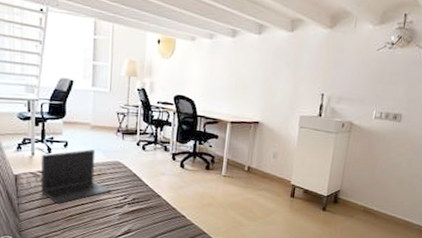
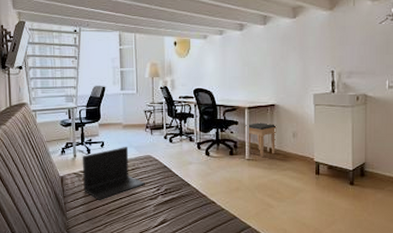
footstool: none [224,138,258,176] -> present [244,122,277,158]

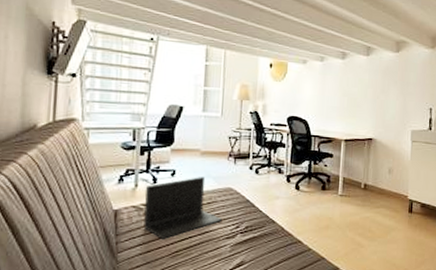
footstool: present [244,122,277,158] -> none [339,156,373,194]

